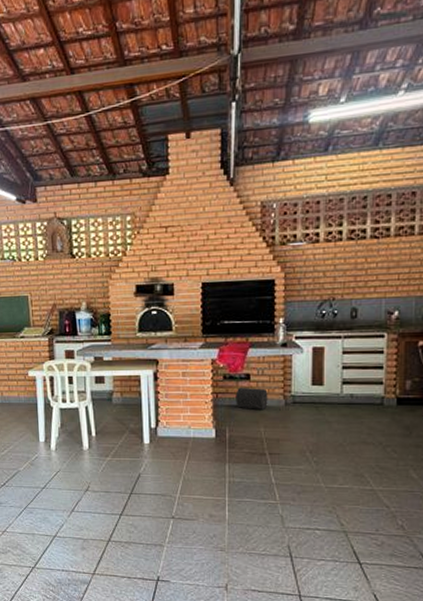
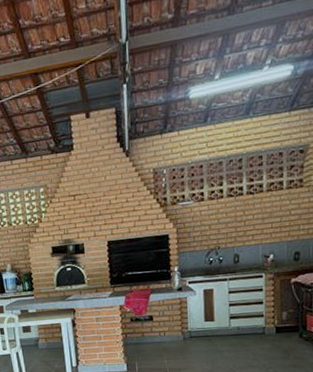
cylinder: present [235,387,268,409] -> none [141,327,169,345]

